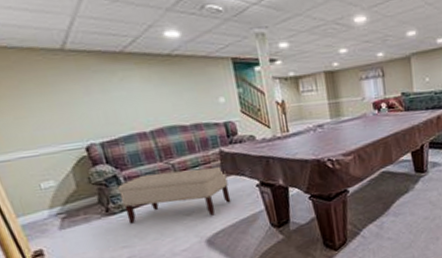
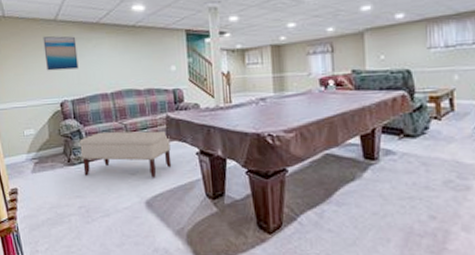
wall art: none [48,68,104,111] -> present [43,36,79,71]

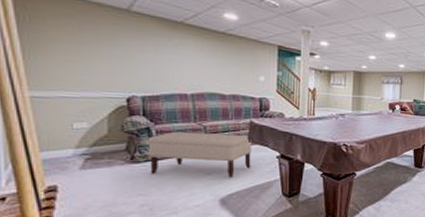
wall art: present [43,36,79,71] -> none [109,24,154,65]

